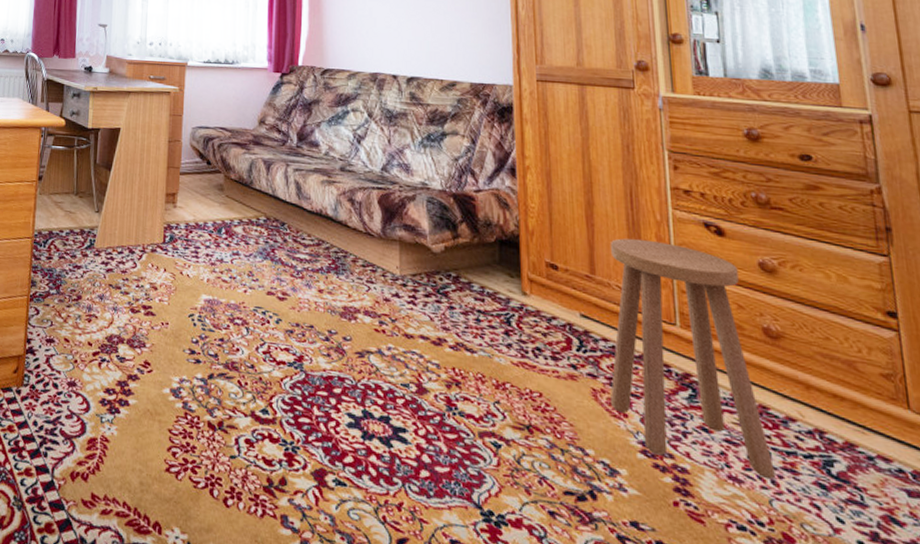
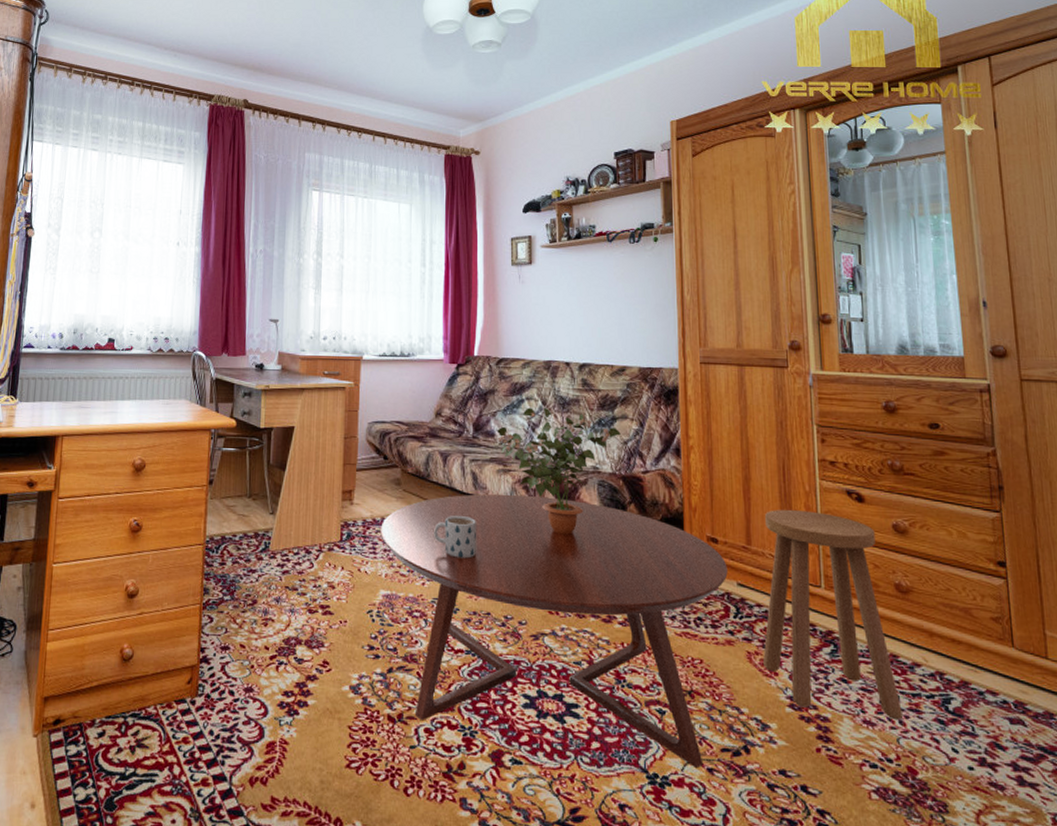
coffee table: none [203,204,570,509] -> present [380,494,728,768]
mug: none [256,224,301,269] -> present [434,516,477,559]
potted plant: none [320,119,451,251] -> present [496,407,621,535]

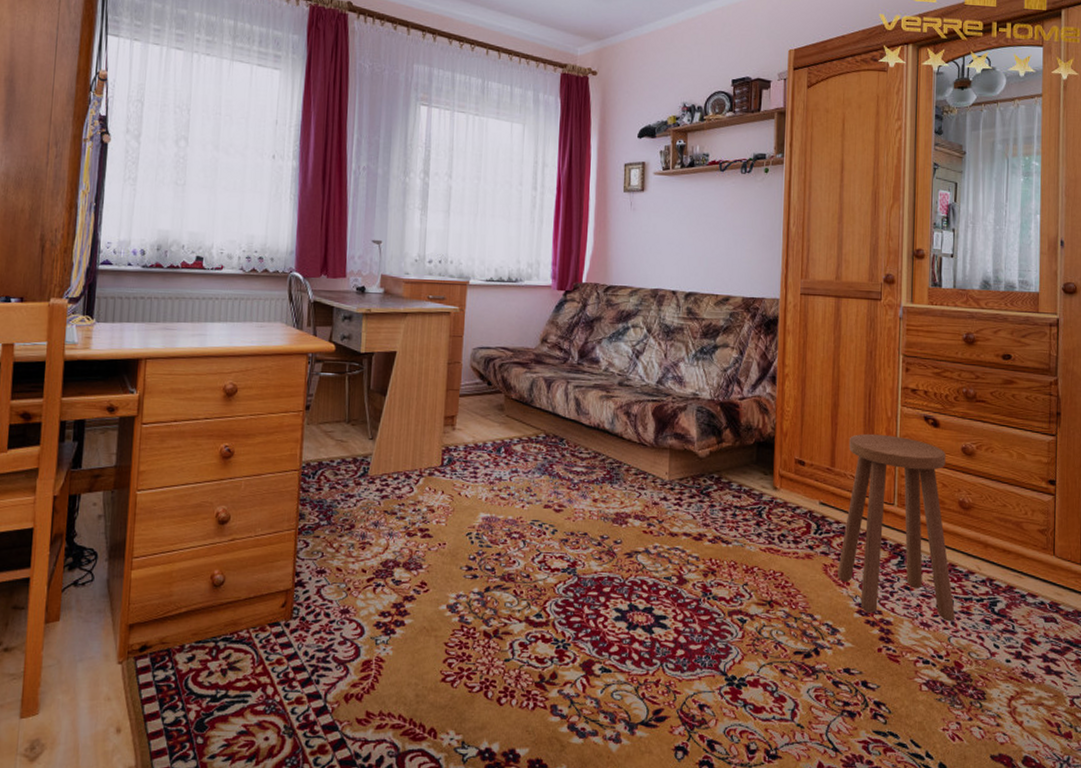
coffee table: present [380,494,728,768] -> none [482,419,812,669]
mug: present [434,516,477,559] -> none [535,441,578,482]
potted plant: present [496,407,621,535] -> none [601,335,721,458]

